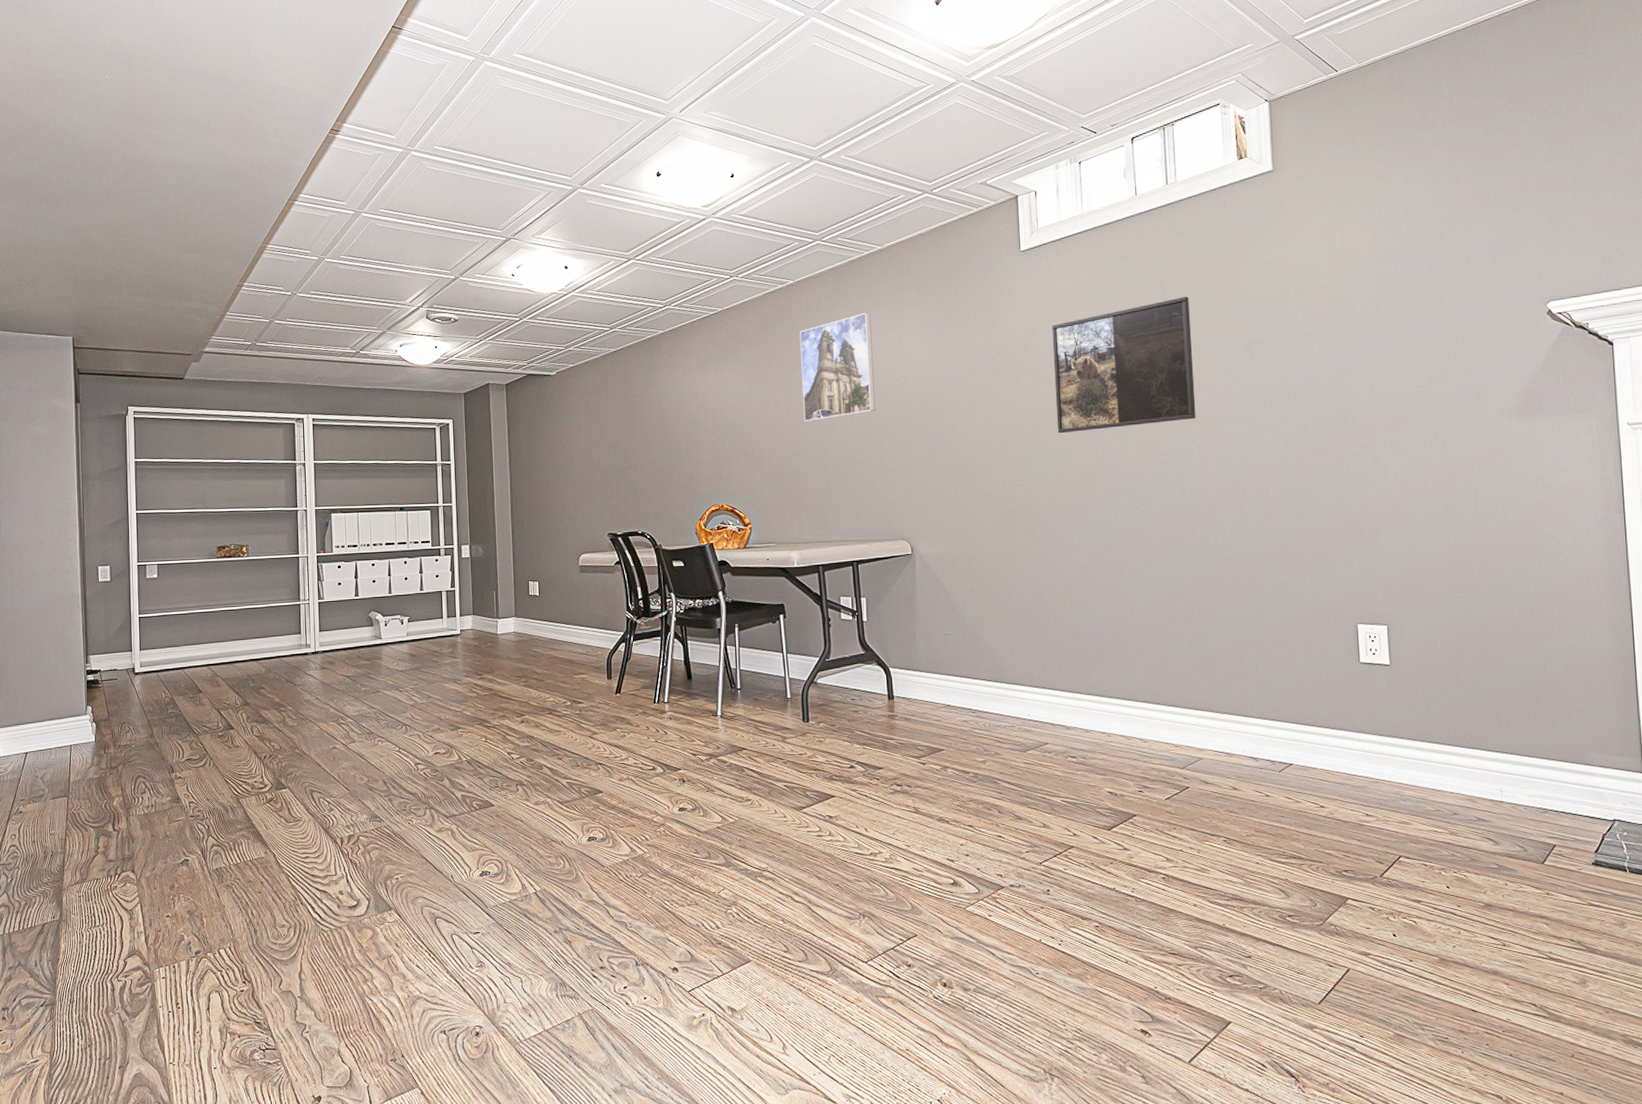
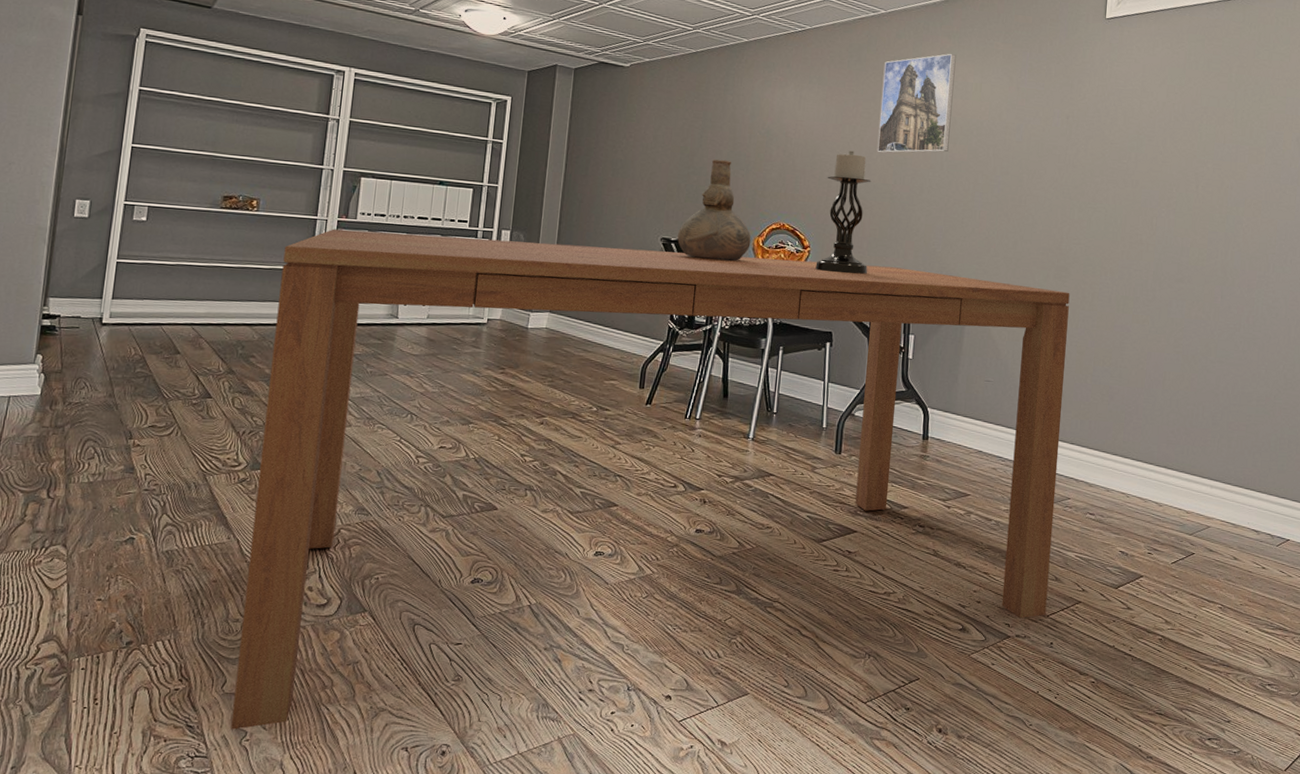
dining table: none [275,532,1038,1023] -> present [231,229,1070,730]
vase: none [623,450,693,549] -> present [677,159,751,261]
candle holder: none [758,424,811,546] -> present [815,150,872,274]
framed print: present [1052,296,1196,434] -> none [1117,86,1252,203]

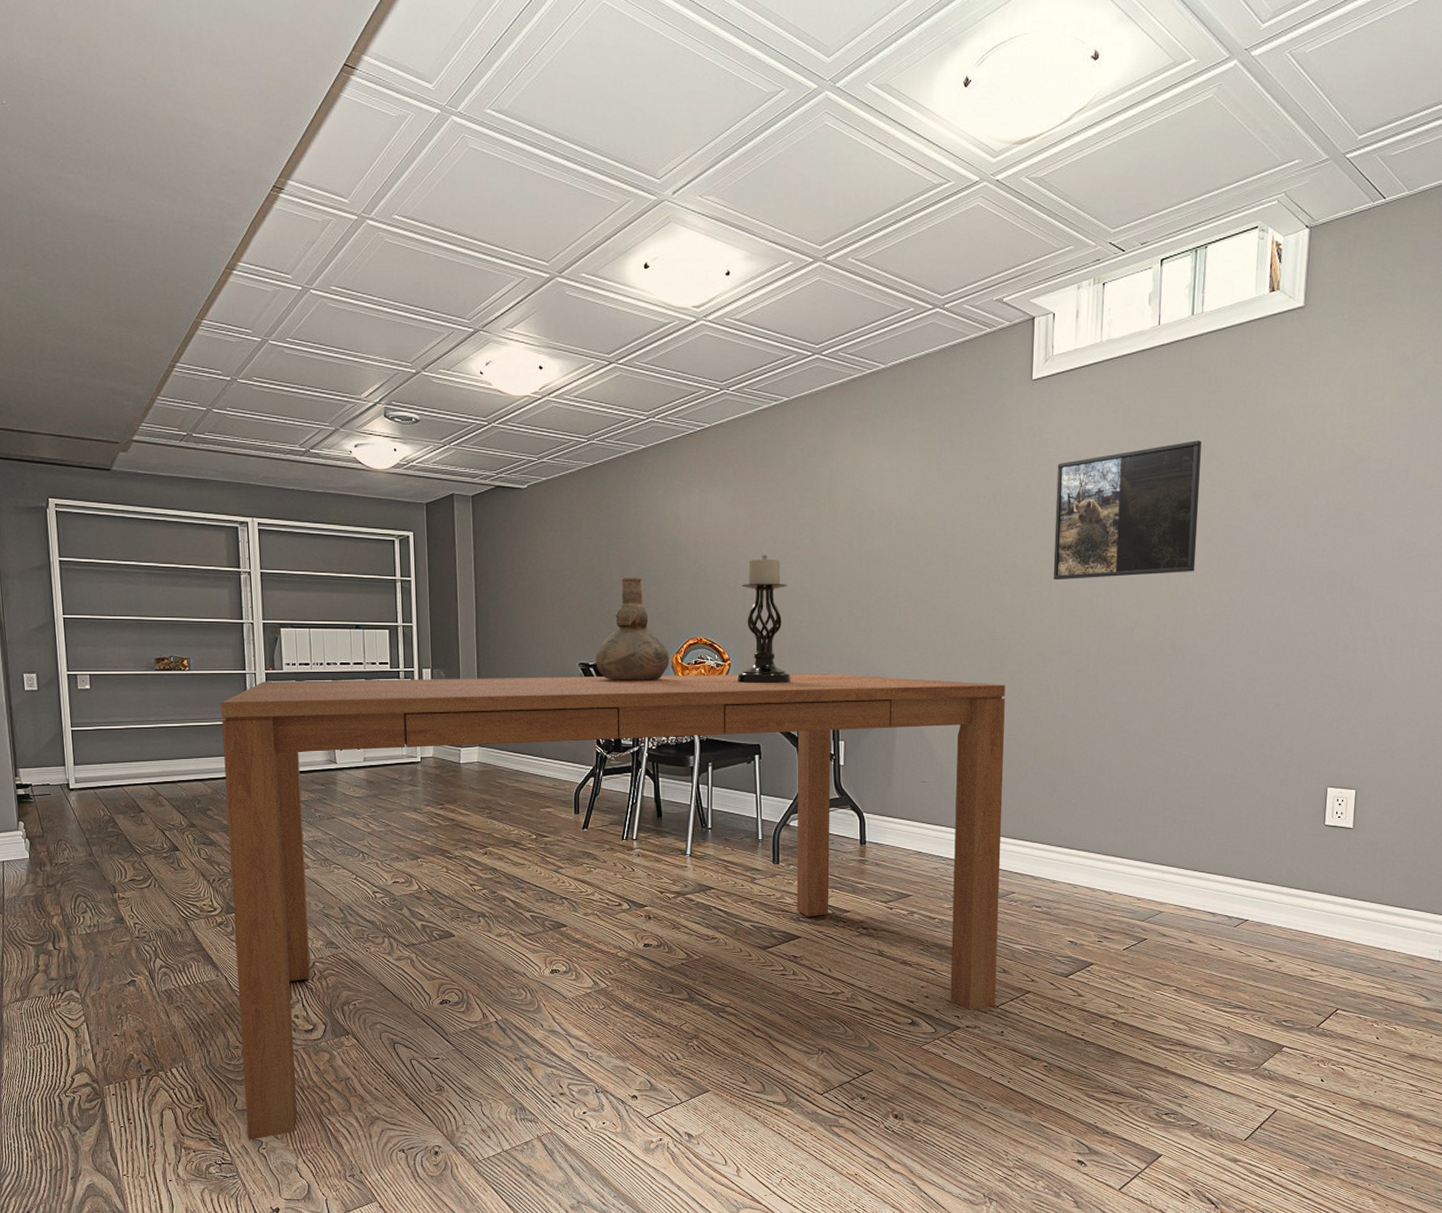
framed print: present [876,53,956,153] -> none [791,438,869,555]
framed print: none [1117,86,1252,203] -> present [1053,440,1201,581]

